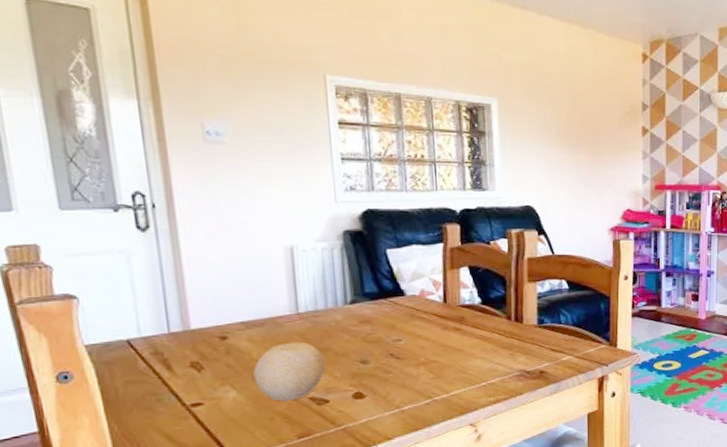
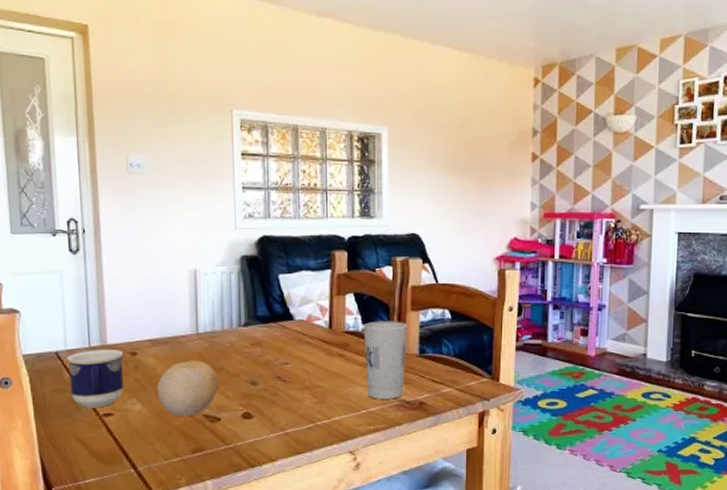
cup: none [142,334,214,399] -> present [67,350,124,408]
cup: none [479,293,525,371] -> present [363,321,407,399]

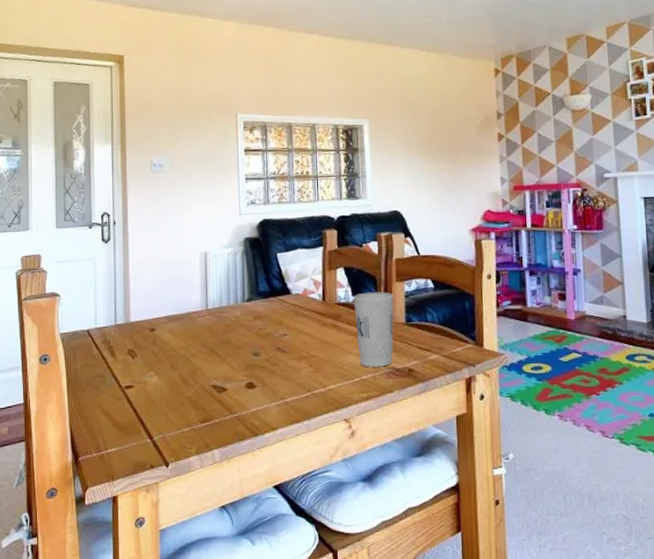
cup: present [67,350,124,408] -> none [97,326,144,381]
fruit: present [157,360,218,417] -> none [171,334,225,388]

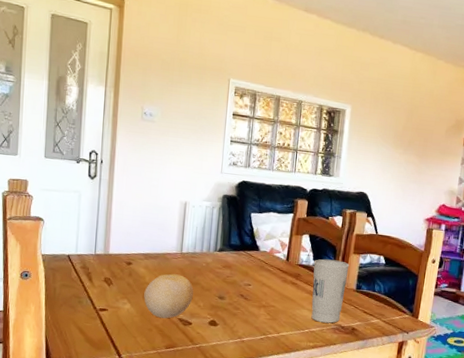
fruit: none [171,334,225,388] -> present [144,274,194,319]

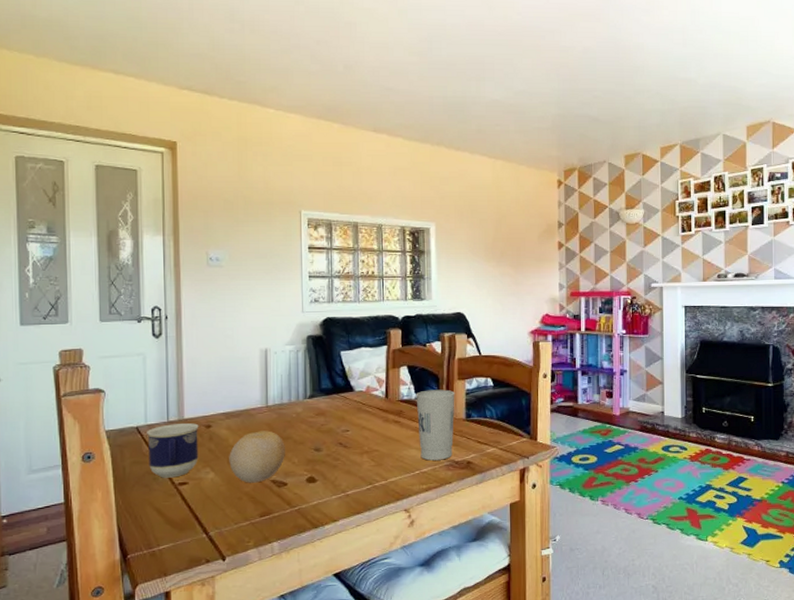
cup: none [76,256,121,304] -> present [147,423,199,478]

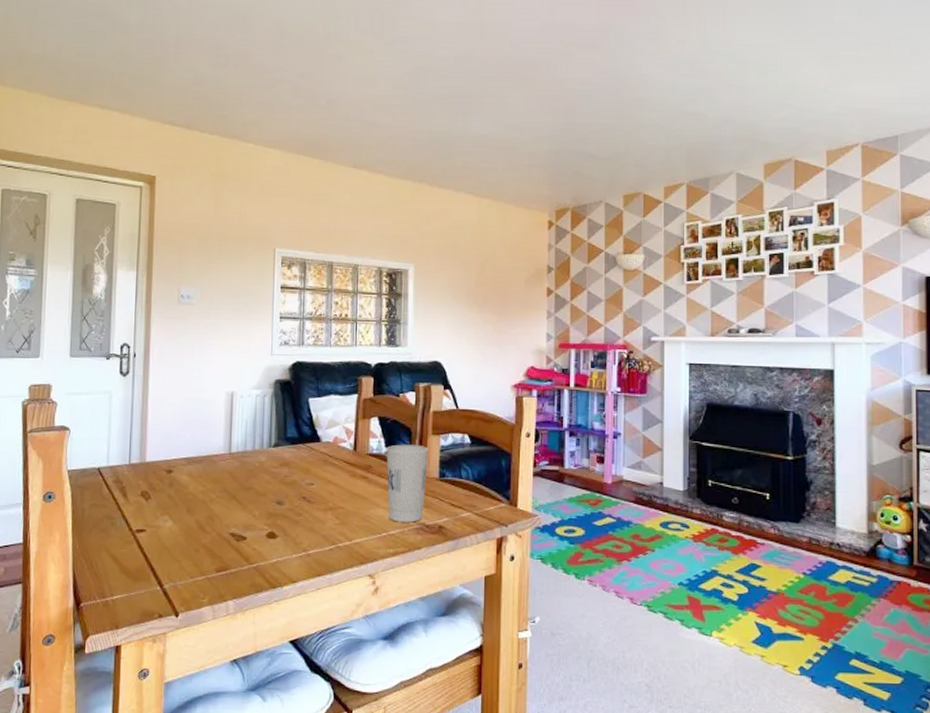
cup: present [147,423,199,478] -> none [108,467,160,524]
fruit: present [229,431,285,483] -> none [188,479,246,535]

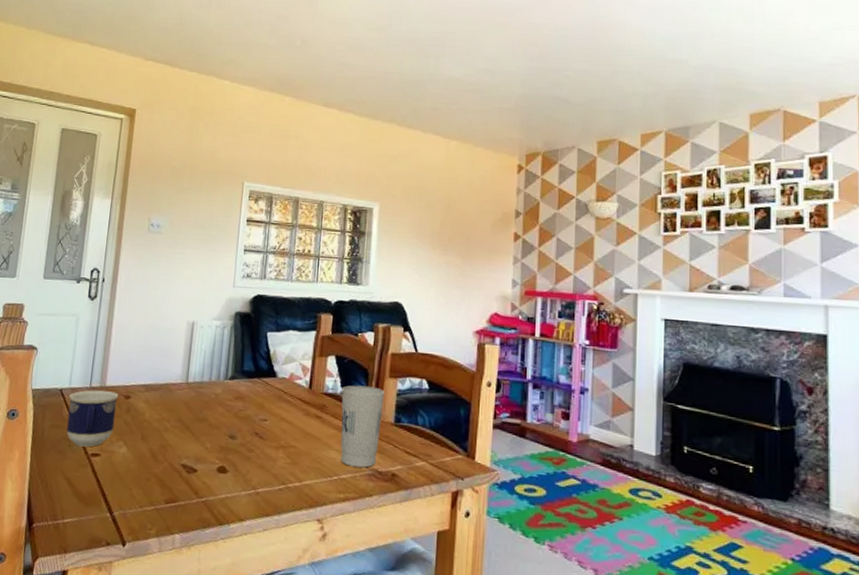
cup: none [108,467,160,524] -> present [66,390,119,447]

